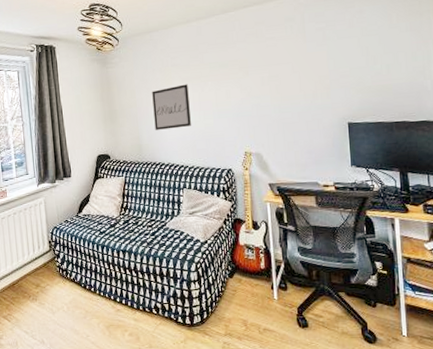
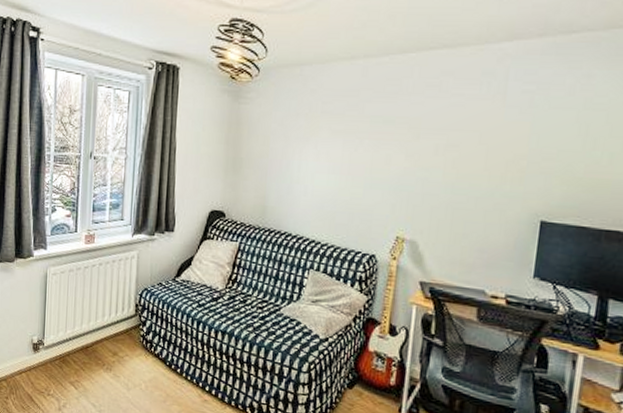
wall art: present [152,84,191,130] -> none [287,138,338,193]

